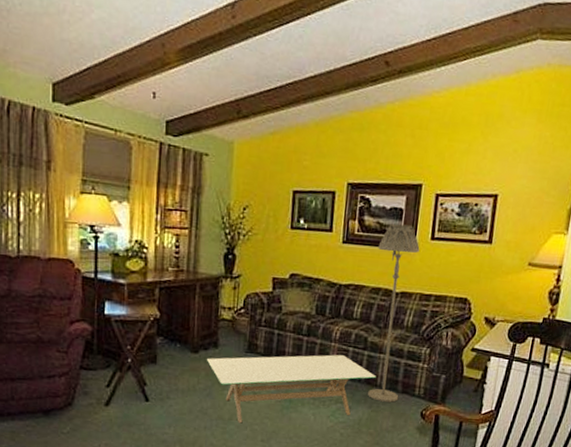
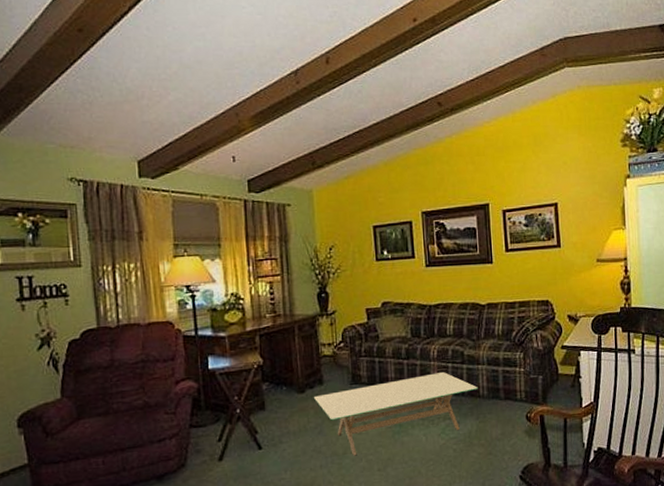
floor lamp: present [368,223,420,402] -> none [459,241,503,412]

